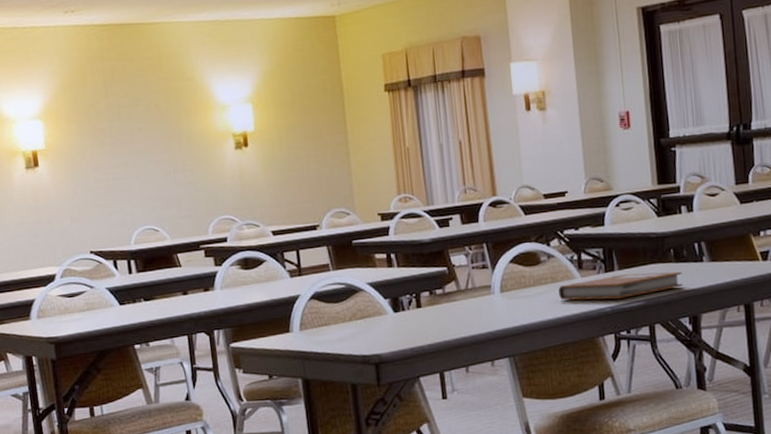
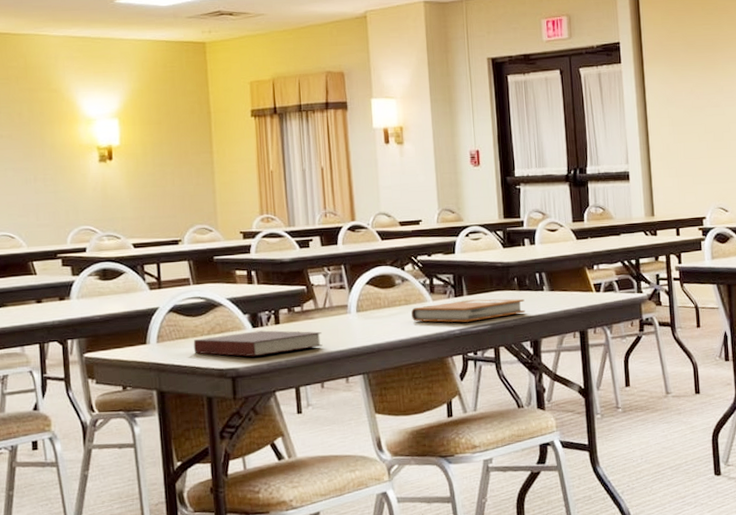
notebook: none [335,314,466,342] -> present [193,330,323,357]

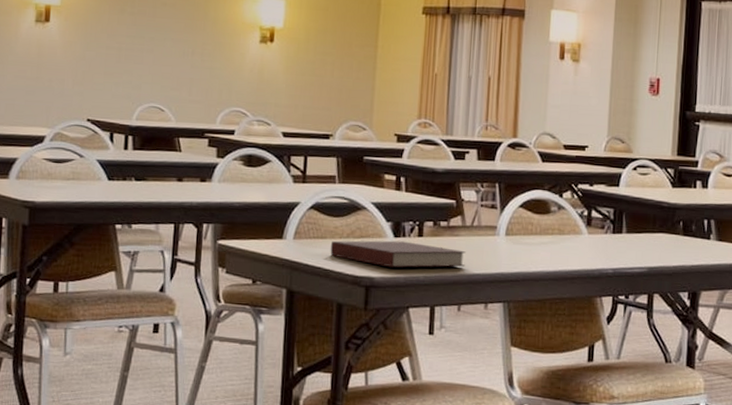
notebook: present [411,299,525,322] -> none [563,238,688,262]

